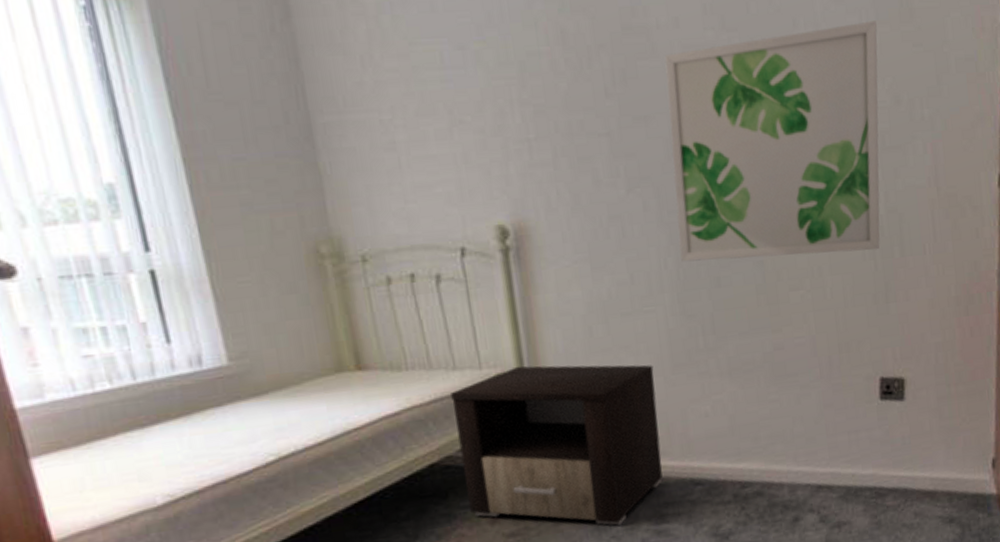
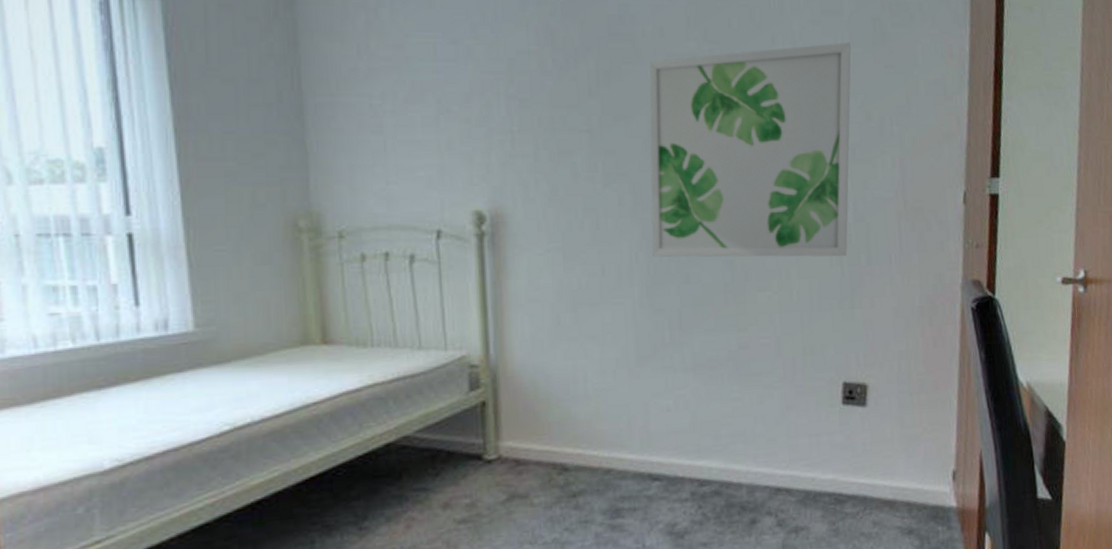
nightstand: present [451,365,663,526] -> none [414,349,621,518]

